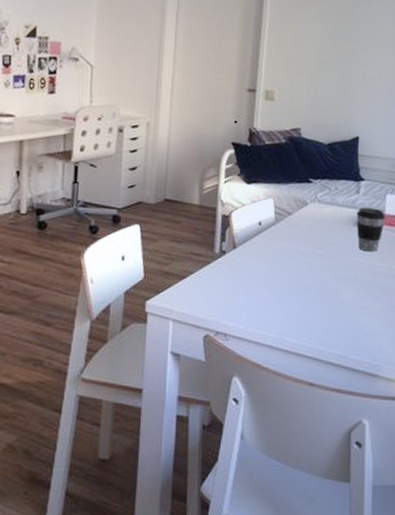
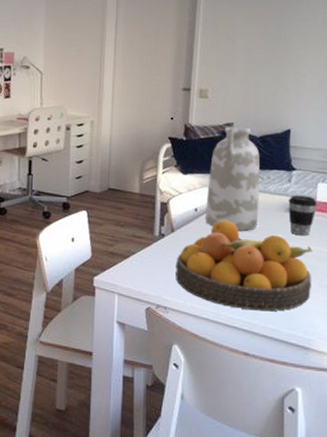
fruit bowl: none [237,235,381,336] -> present [175,220,313,312]
vase: none [270,131,327,247] -> present [205,126,260,231]

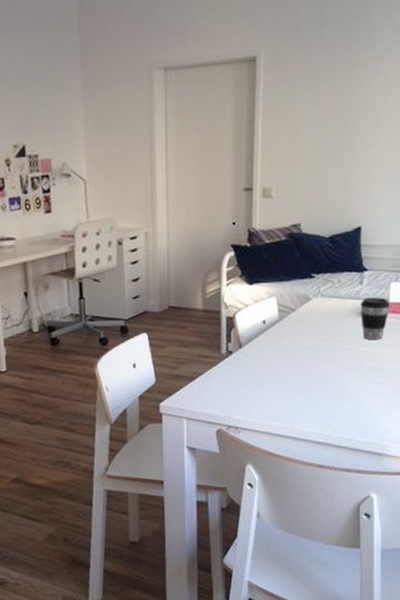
fruit bowl: present [175,220,313,312] -> none [245,331,386,422]
vase: present [205,126,260,231] -> none [274,227,330,340]

